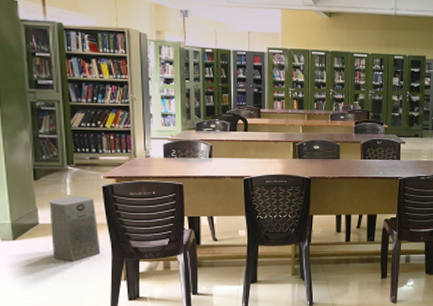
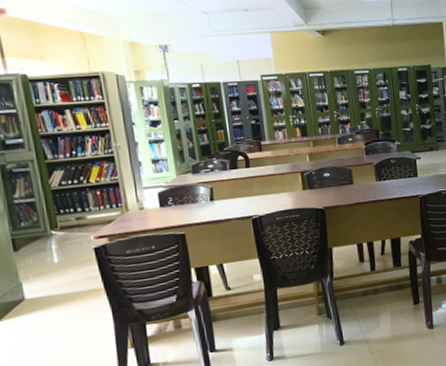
air purifier: present [49,196,101,262] -> none [34,261,101,337]

